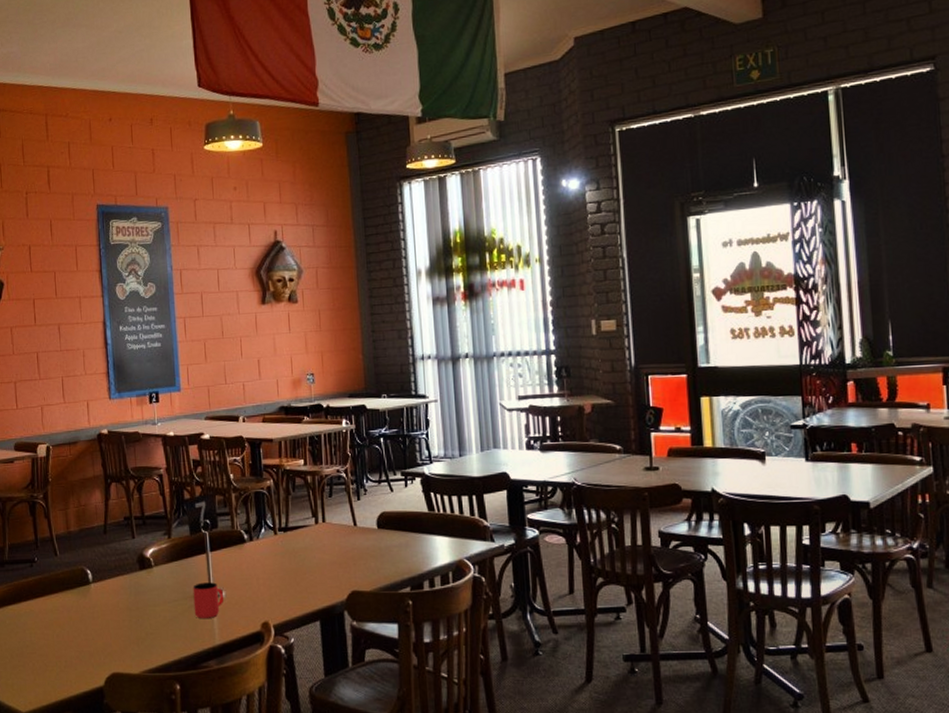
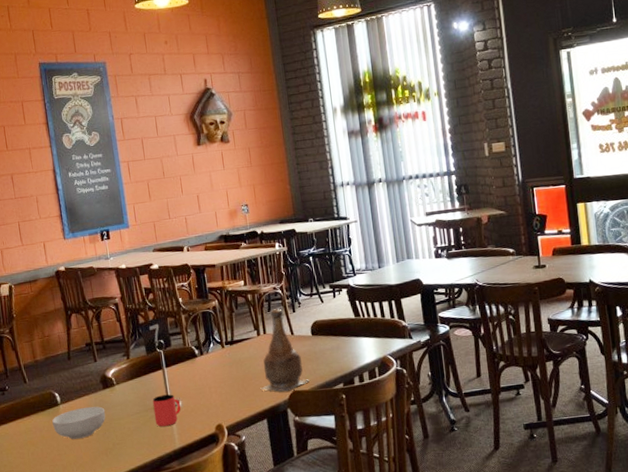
cereal bowl: none [82,588,141,624] -> present [52,406,106,439]
bottle: none [315,495,372,591] -> present [260,309,309,392]

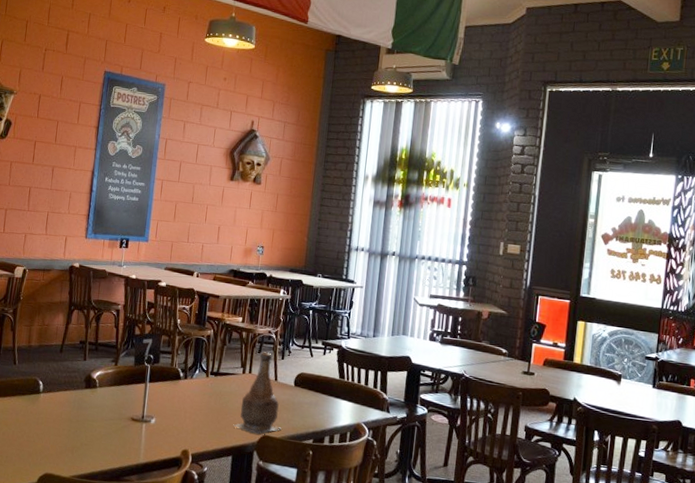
cereal bowl: present [52,406,106,439] -> none [29,401,82,431]
cup: present [152,394,181,427] -> none [126,407,155,440]

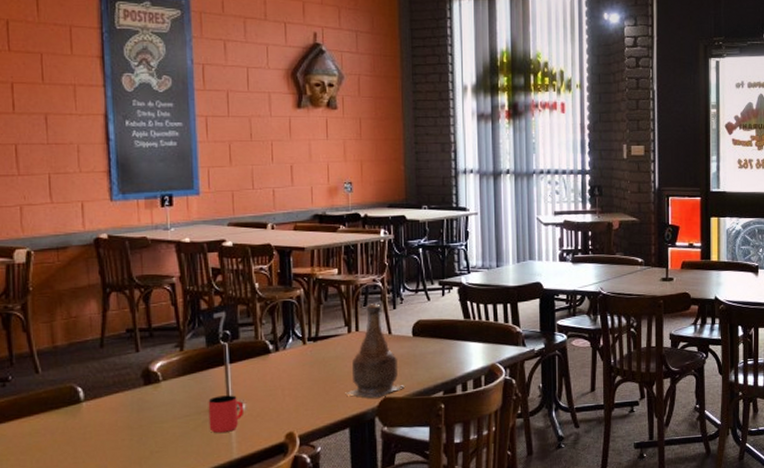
cup: none [126,407,155,440] -> present [208,395,245,433]

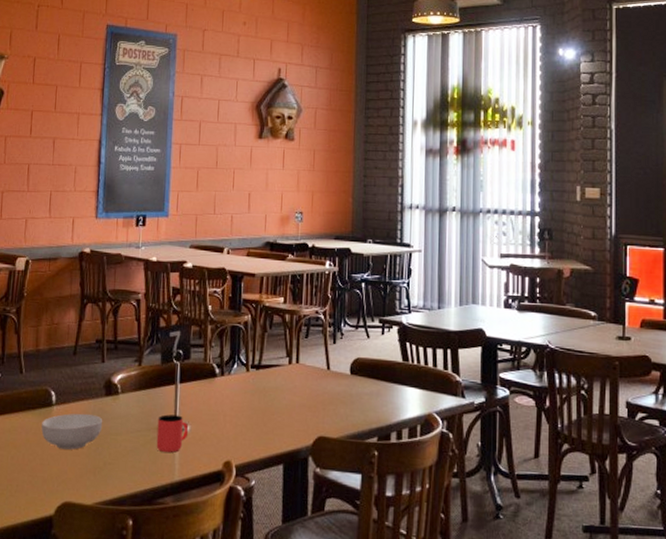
cereal bowl: none [70,405,145,445] -> present [41,413,103,450]
bottle: present [345,304,405,398] -> none [282,336,339,436]

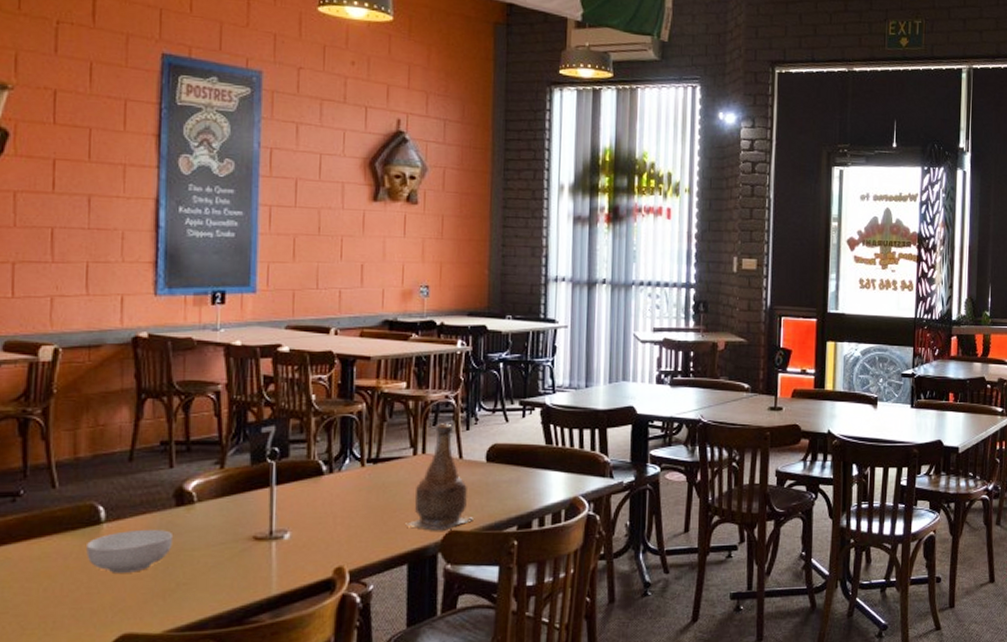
cup: present [156,414,189,453] -> none [246,521,289,564]
bottle: none [282,336,339,436] -> present [405,423,474,531]

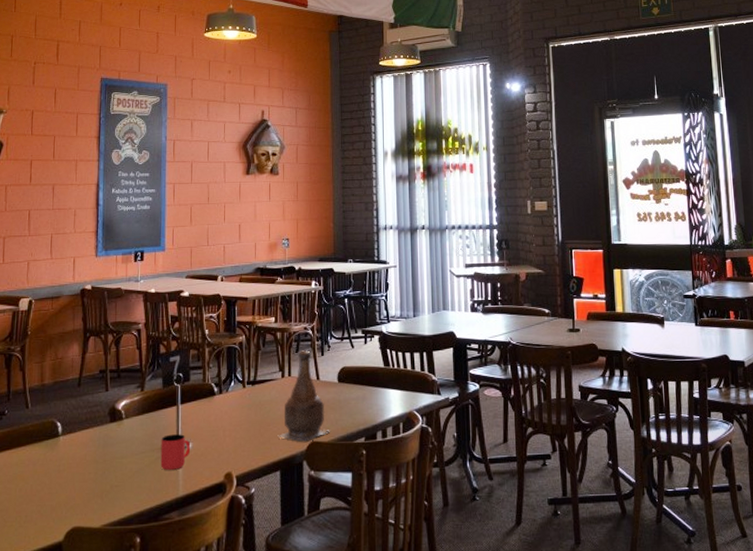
cereal bowl: present [86,529,174,573] -> none [49,440,109,477]
cup: none [246,521,289,564] -> present [160,434,191,470]

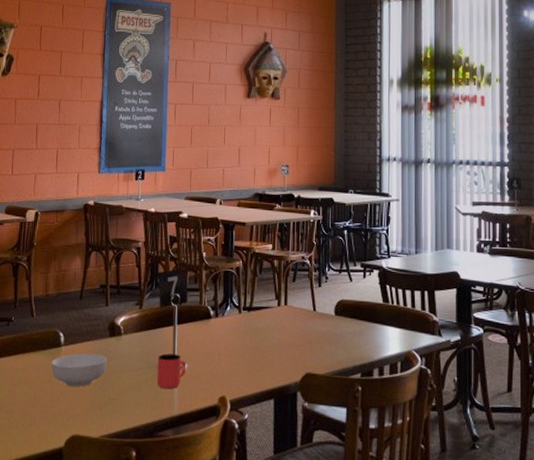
cereal bowl: none [49,440,109,477] -> present [51,353,108,387]
bottle: present [277,350,330,442] -> none [272,280,325,373]

